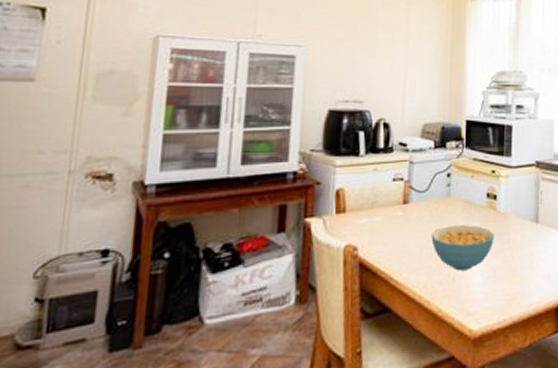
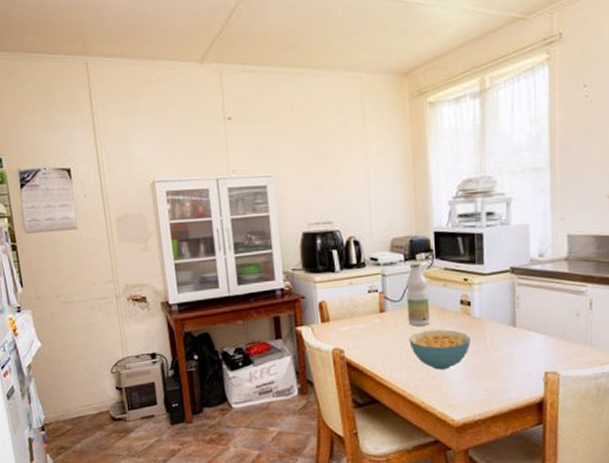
bottle: none [432,150,456,220] -> present [406,262,430,326]

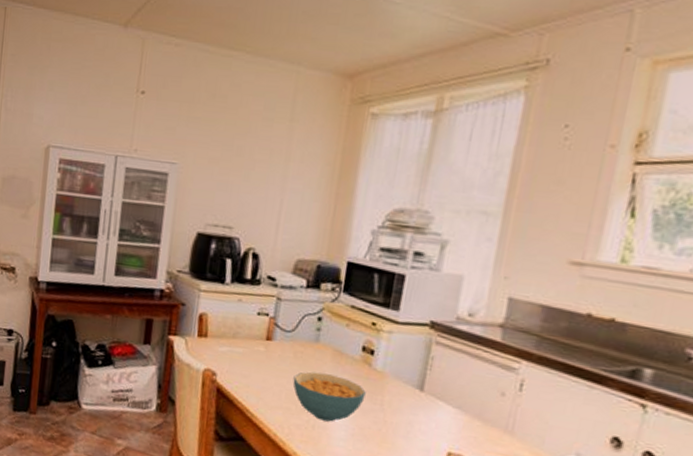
bottle: present [406,262,430,326] -> none [296,292,328,367]

